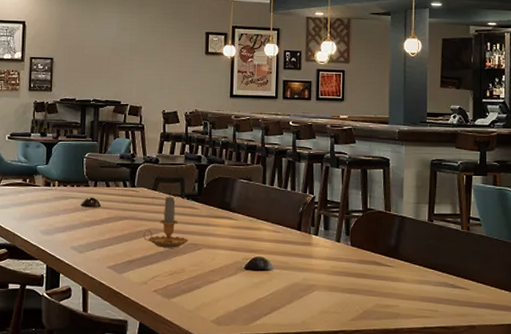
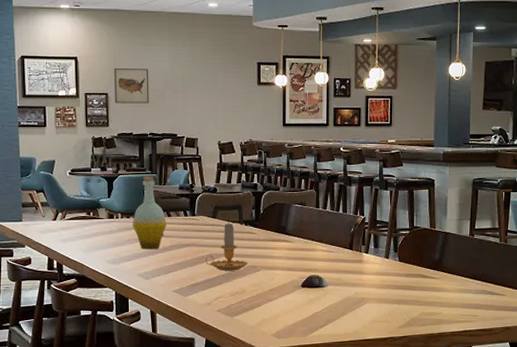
wall art: none [59,34,96,70] -> present [114,68,150,104]
bottle: none [68,144,105,221] -> present [132,176,167,250]

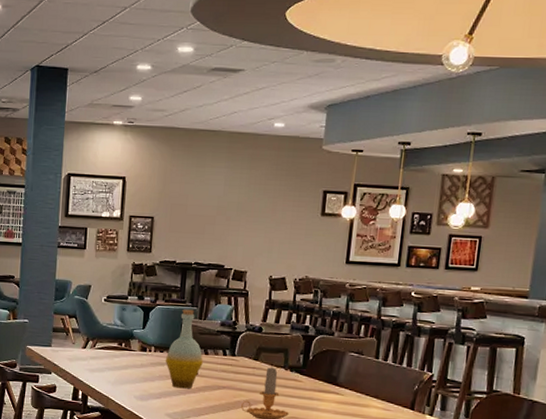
wall art: present [114,68,150,104] -> none [160,190,201,231]

